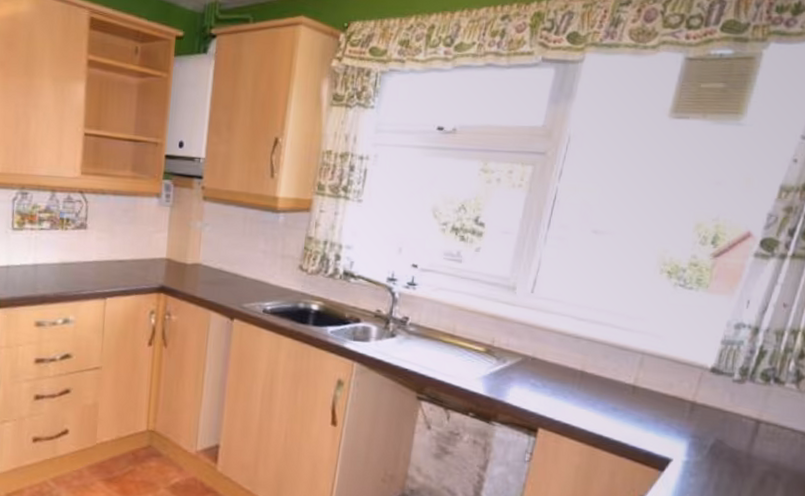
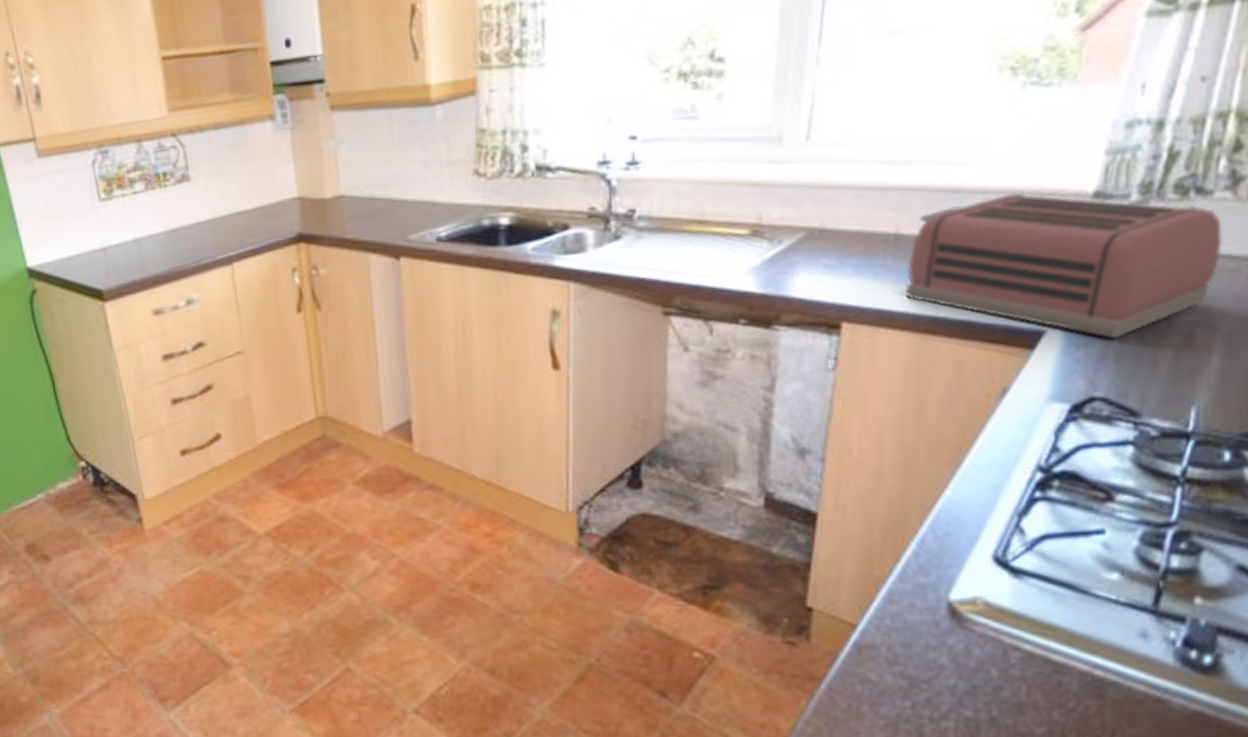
toaster: none [583,358,789,474] -> present [905,193,1222,339]

